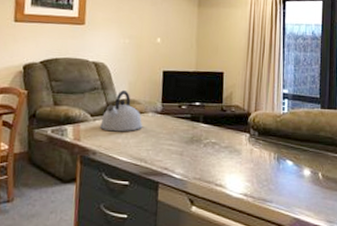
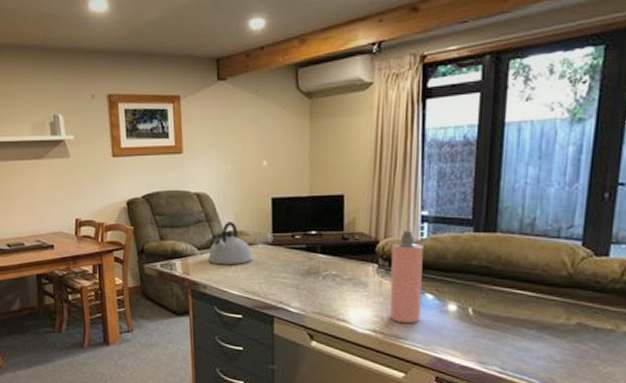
spray bottle: none [258,105,285,187] -> present [389,230,423,323]

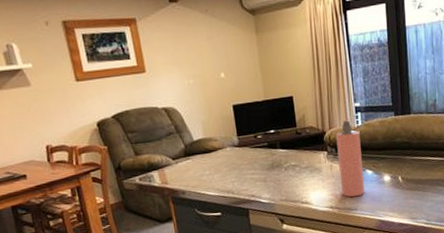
kettle: present [208,222,253,265] -> none [183,130,224,171]

